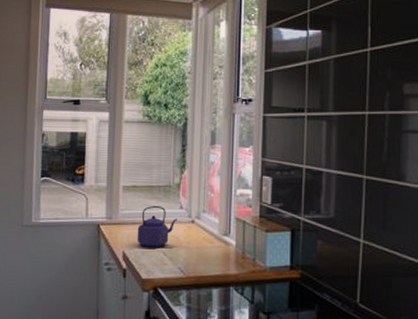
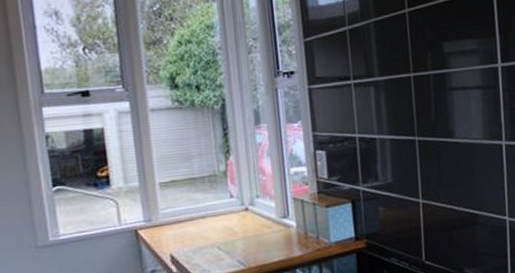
kettle: present [137,206,177,248] -> none [183,198,229,245]

